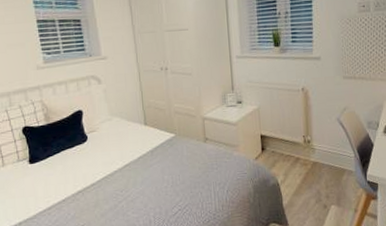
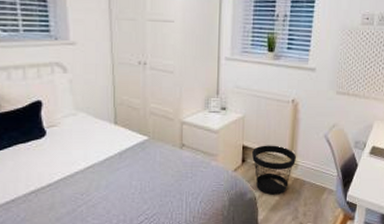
wastebasket: none [269,132,312,180] -> present [251,145,296,195]

